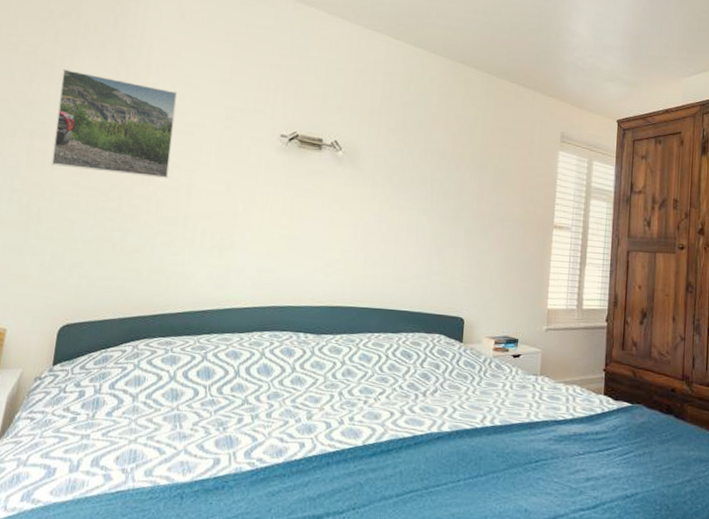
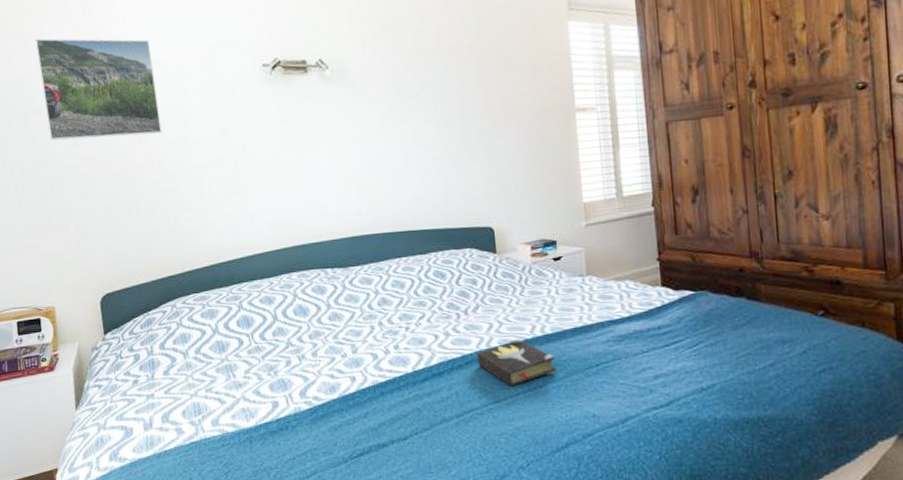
hardback book: none [426,425,499,472] -> present [477,338,557,386]

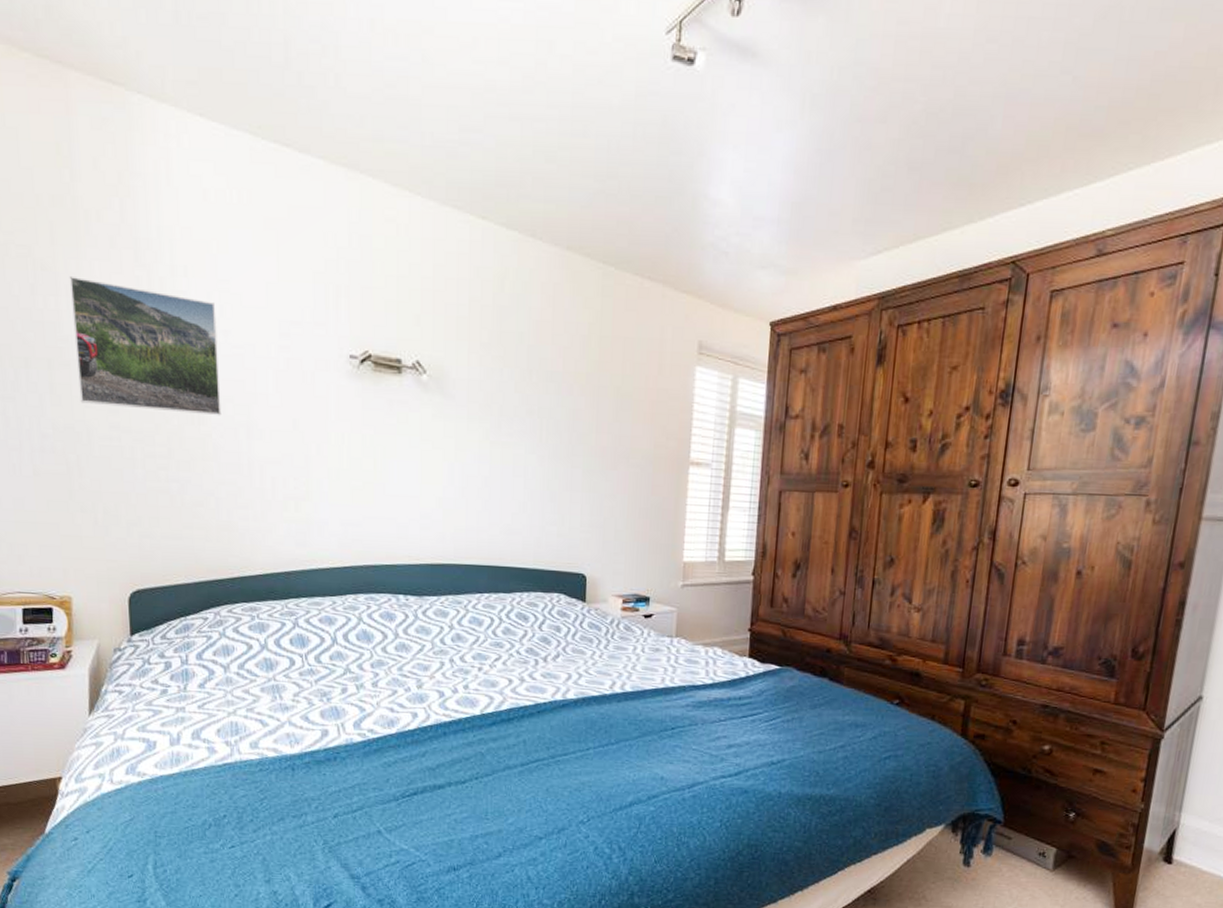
hardback book: present [477,338,557,386] -> none [551,692,632,741]

